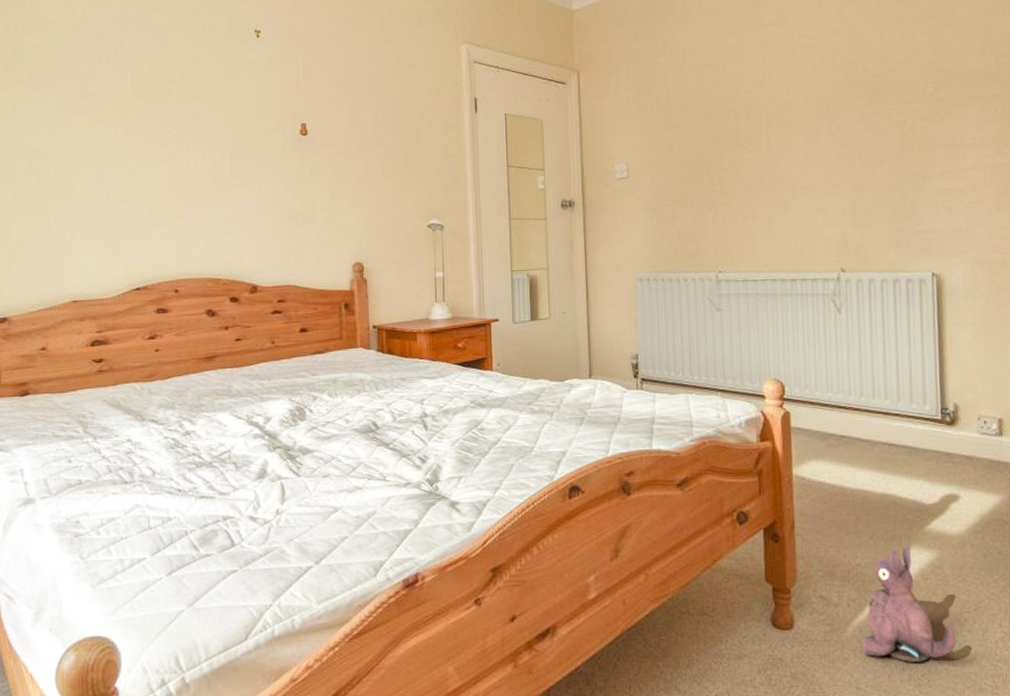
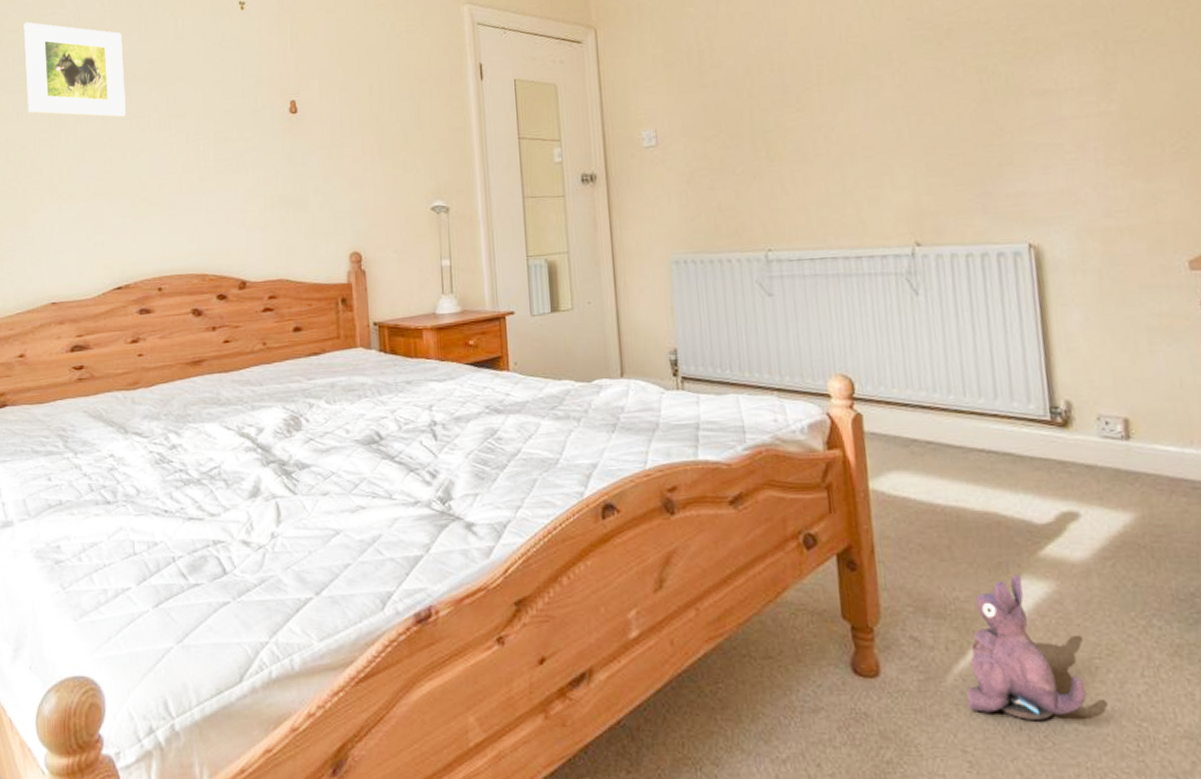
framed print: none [47,38,147,132] -> present [24,22,127,118]

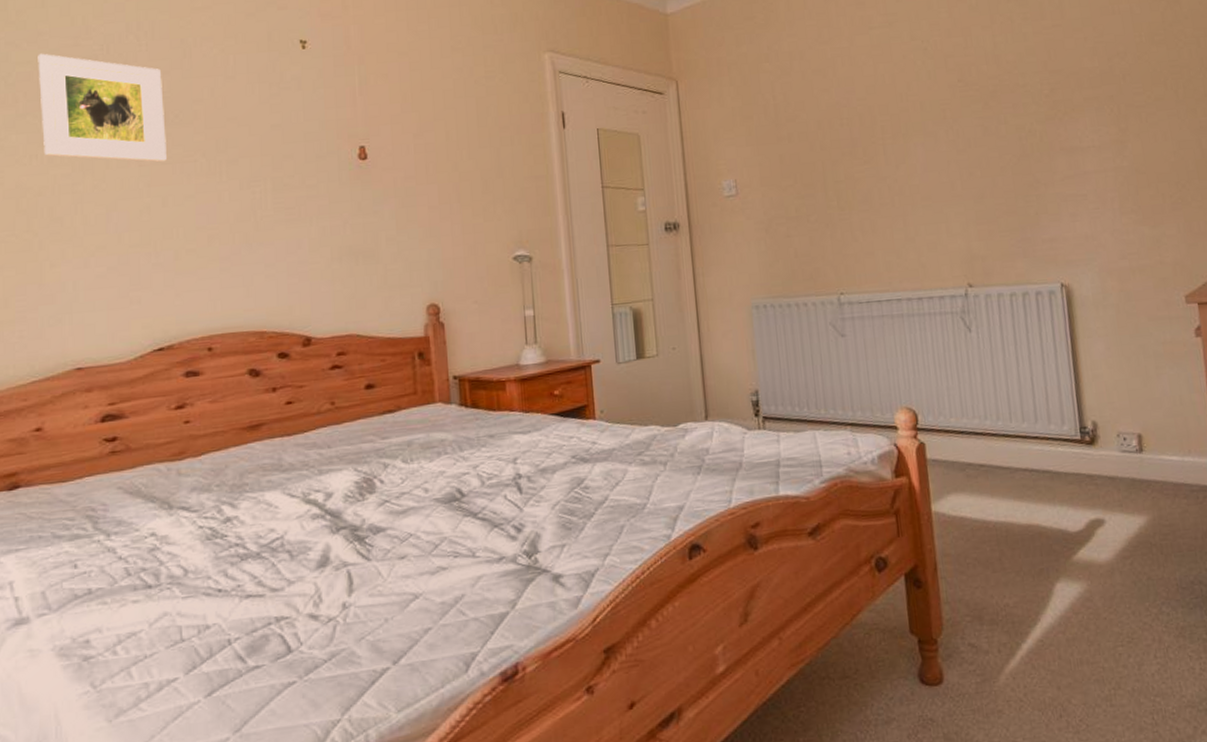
plush toy: present [966,574,1087,720] -> none [1016,578,1113,708]

